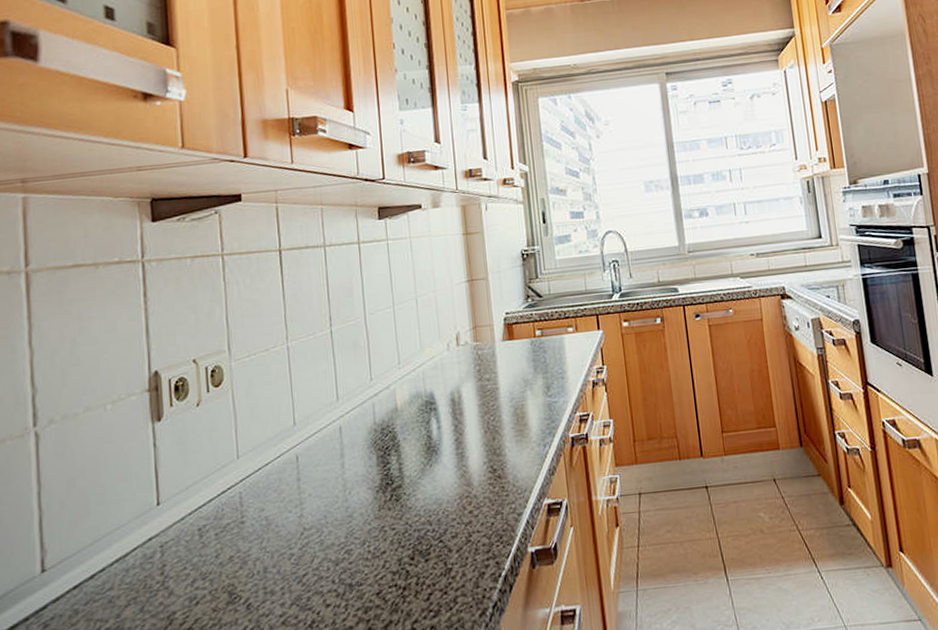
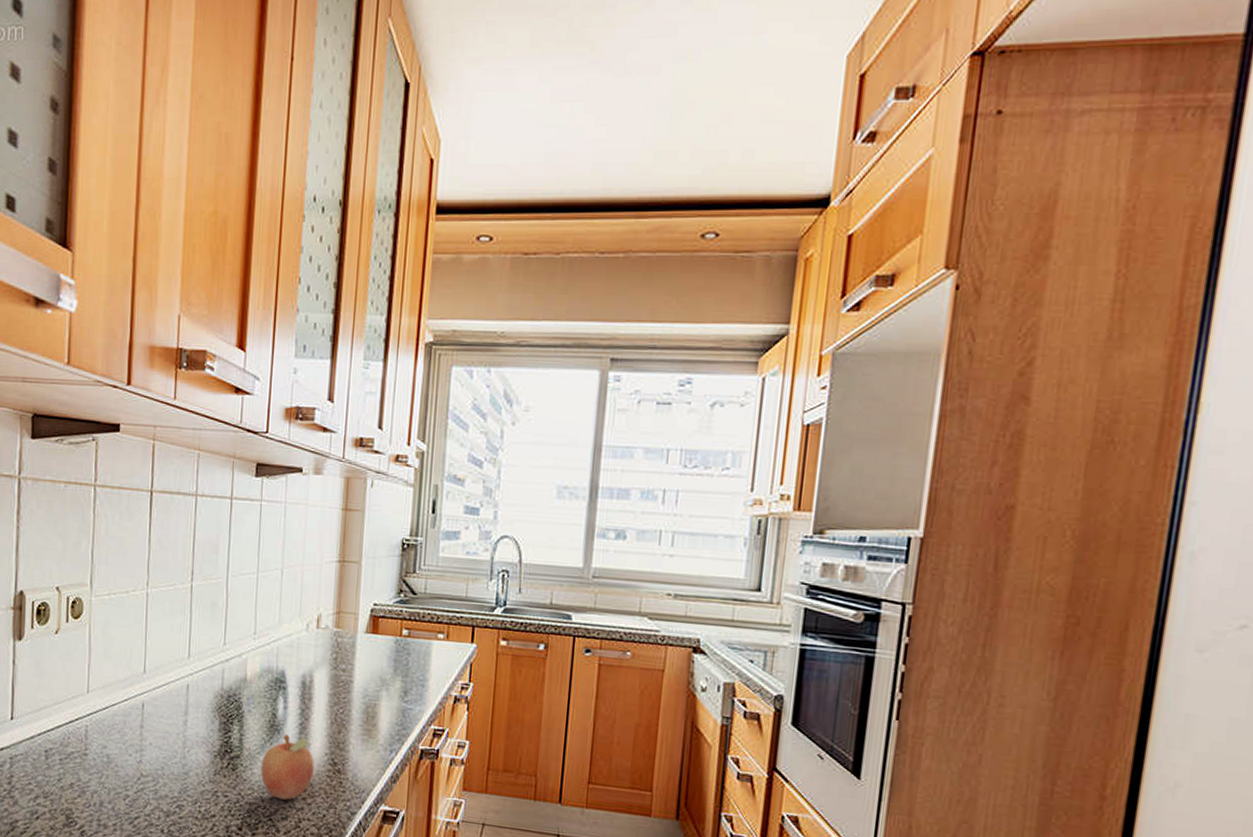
fruit: none [423,451,476,519] -> present [260,734,314,800]

